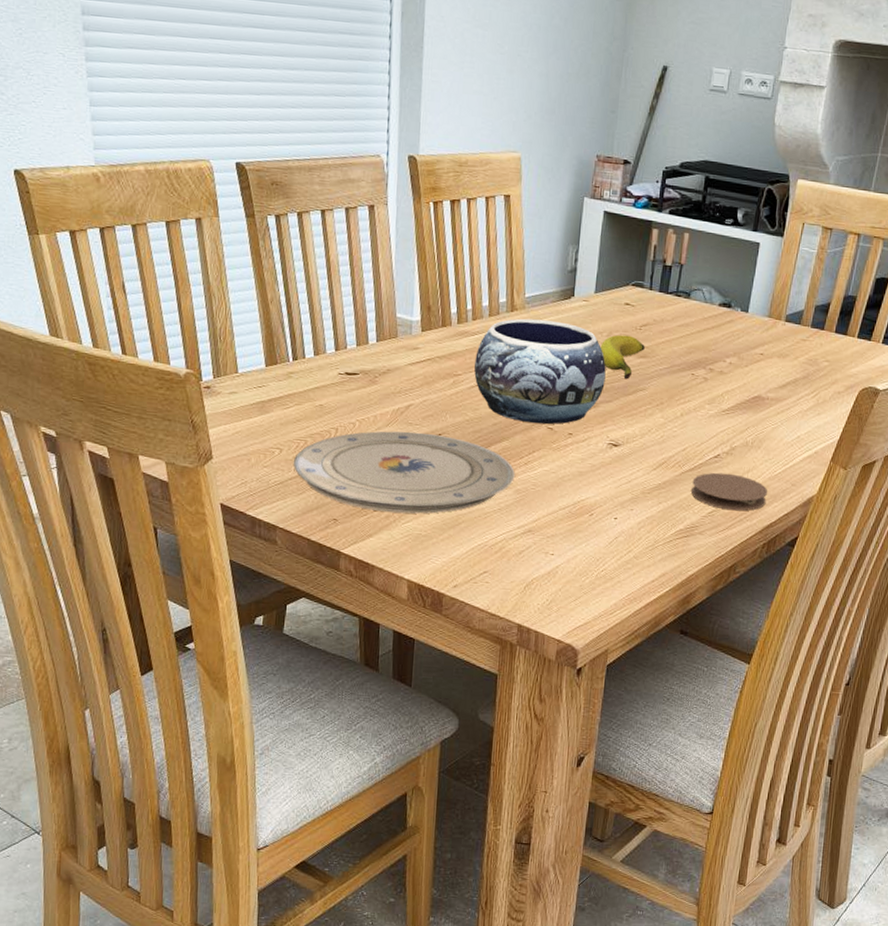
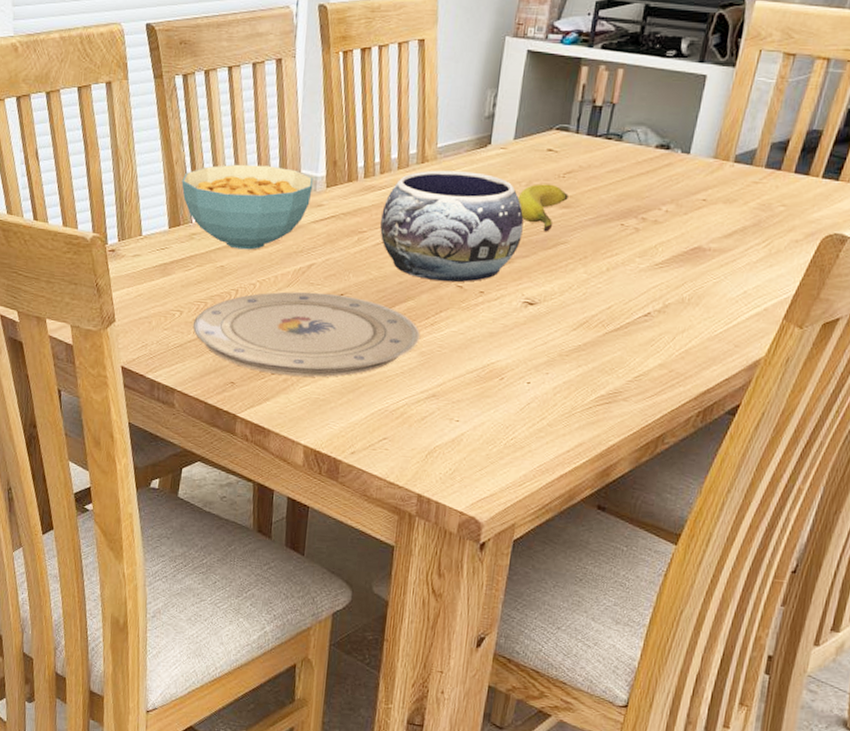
cereal bowl: none [277,305,409,390] -> present [181,164,314,250]
coaster: present [690,472,768,511] -> none [615,332,706,375]

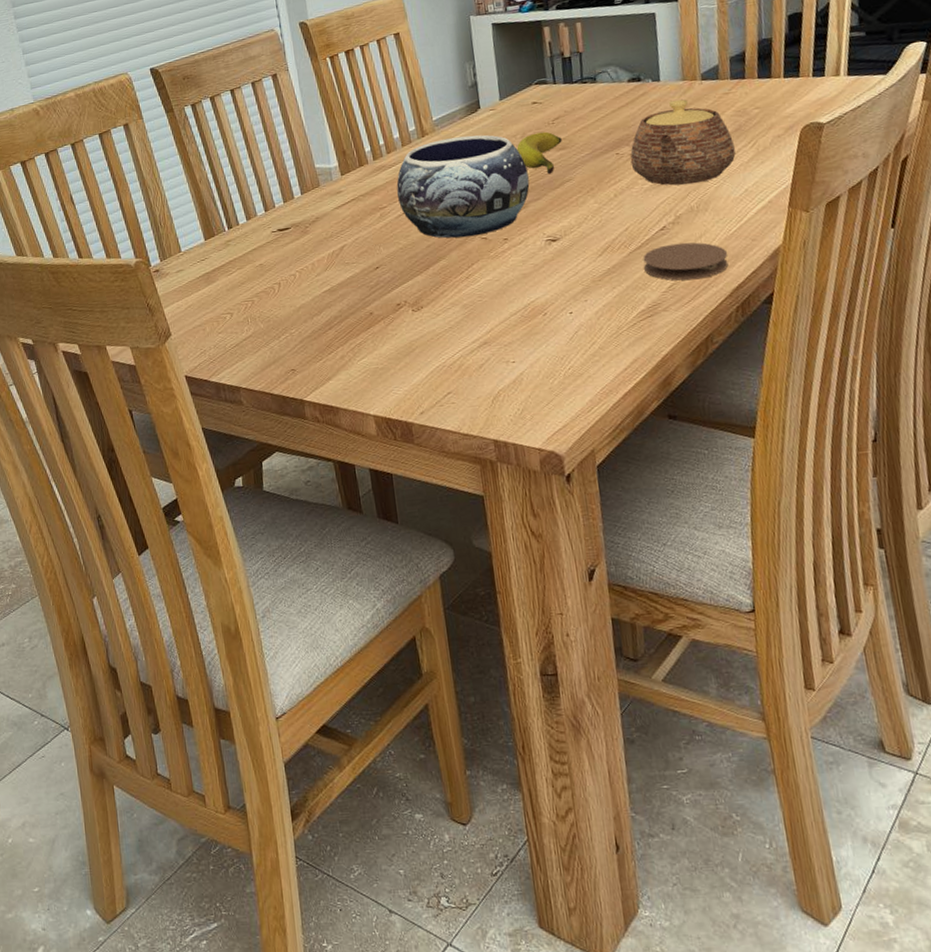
cereal bowl: present [181,164,314,250] -> none [208,165,329,247]
plate: present [193,291,420,378] -> none [245,267,459,355]
coaster: none [615,332,706,375] -> present [643,242,729,281]
teapot: none [633,178,748,274] -> present [630,99,736,186]

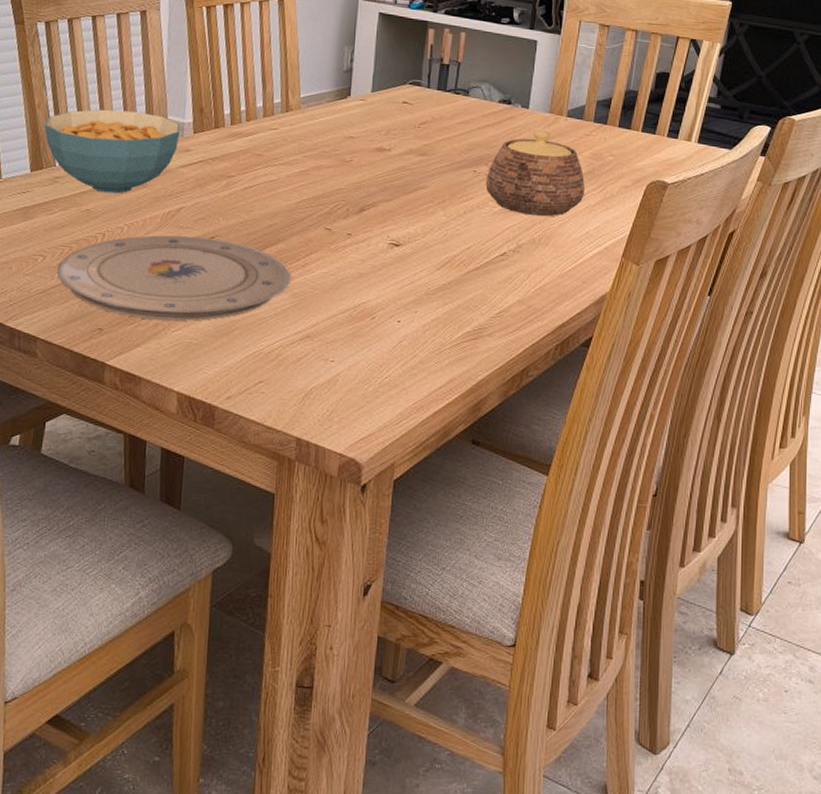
cereal bowl: none [208,165,329,247] -> present [44,109,181,194]
plate: none [245,267,459,355] -> present [57,235,292,321]
decorative bowl: present [396,135,530,239] -> none [248,118,385,225]
banana: present [516,131,562,175] -> none [378,133,424,178]
coaster: present [643,242,729,281] -> none [477,271,559,311]

